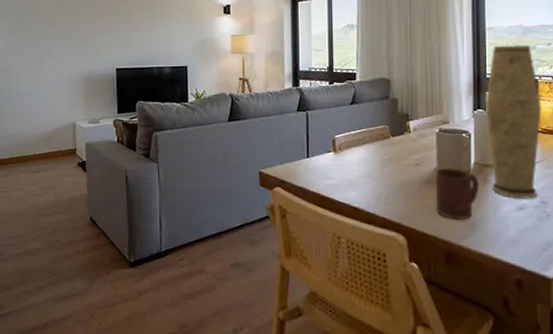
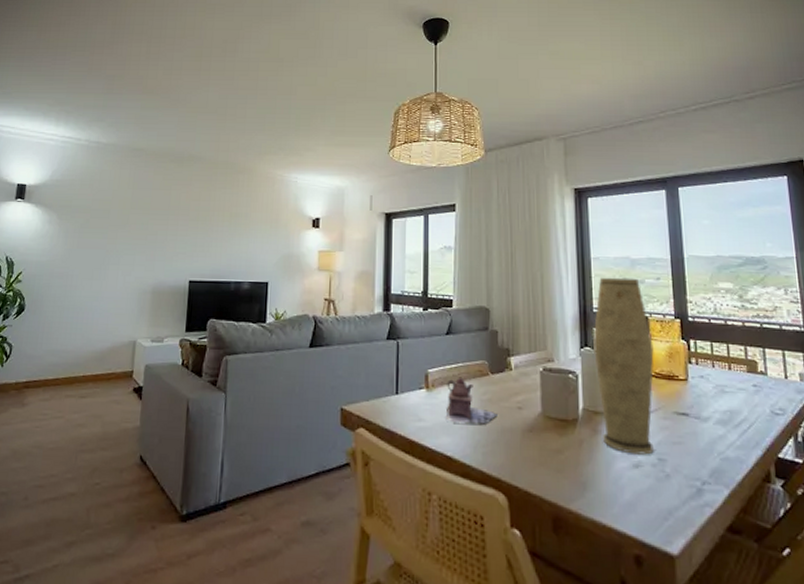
teapot: none [352,140,398,180] -> present [447,377,498,424]
cup: present [436,169,479,220] -> none [540,414,589,477]

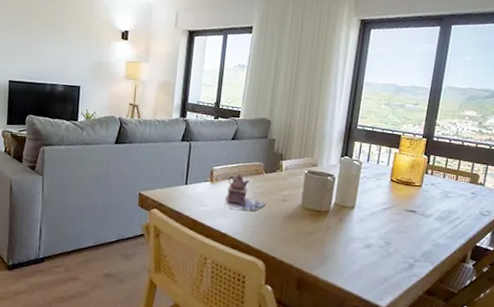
vase: present [593,277,654,455] -> none [346,100,401,239]

